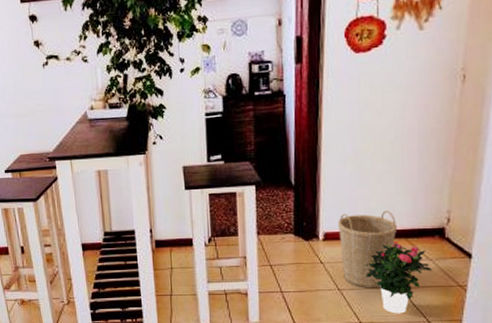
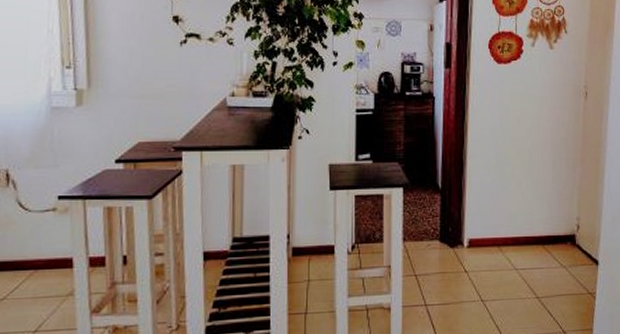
basket: present [337,210,397,288] -> none [481,216,534,299]
potted flower: present [364,242,432,314] -> none [505,248,566,326]

